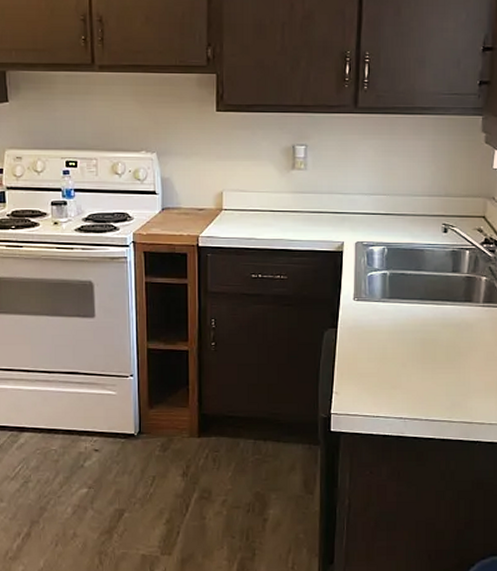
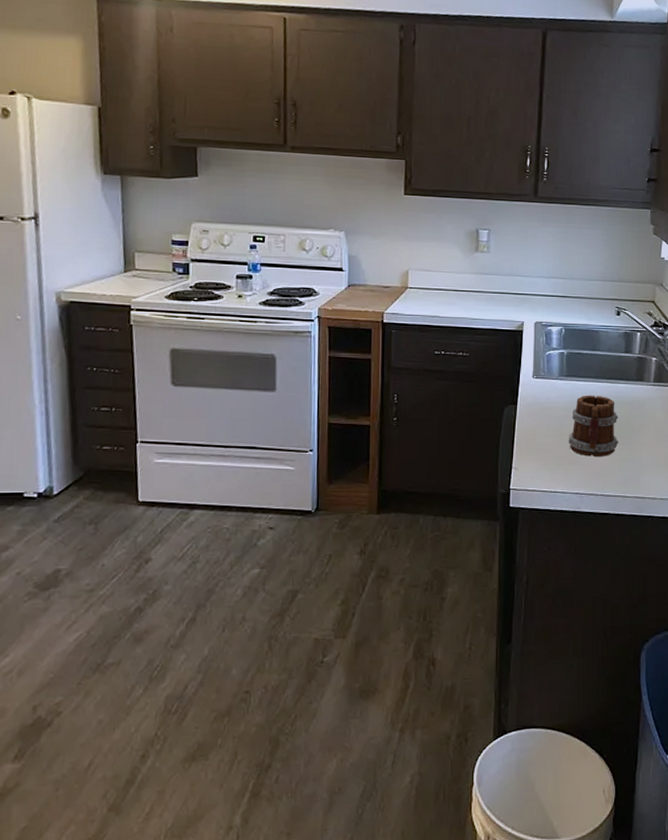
mug: none [391,317,445,381] -> present [568,395,619,457]

